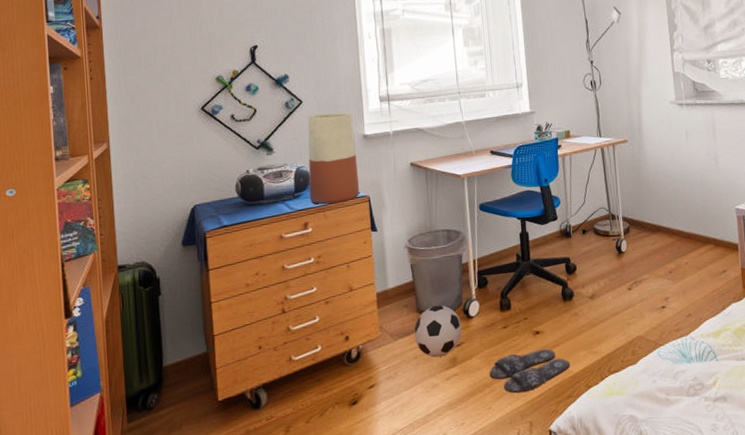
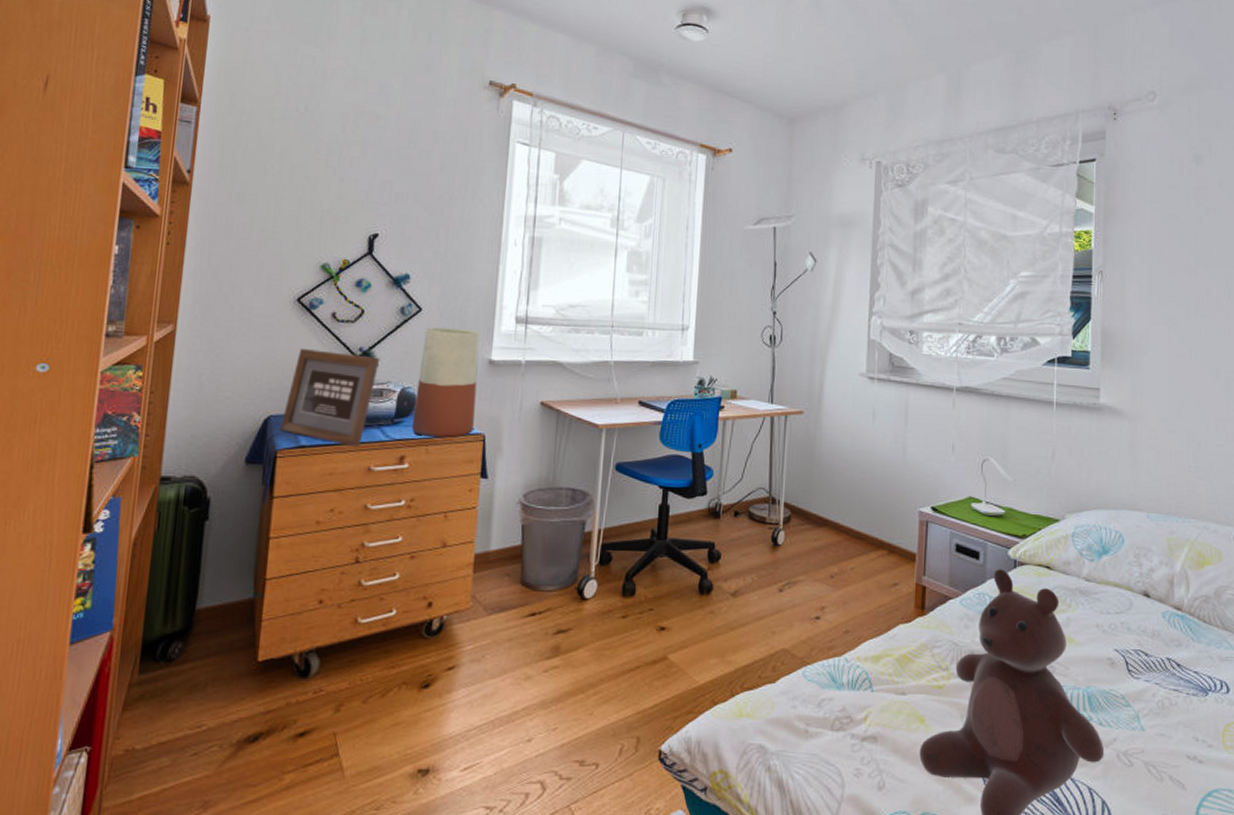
picture frame: none [204,146,276,221] -> present [279,348,380,448]
soccer ball: present [414,305,462,358] -> none [512,579,572,643]
slippers: present [489,348,570,393] -> none [596,650,696,700]

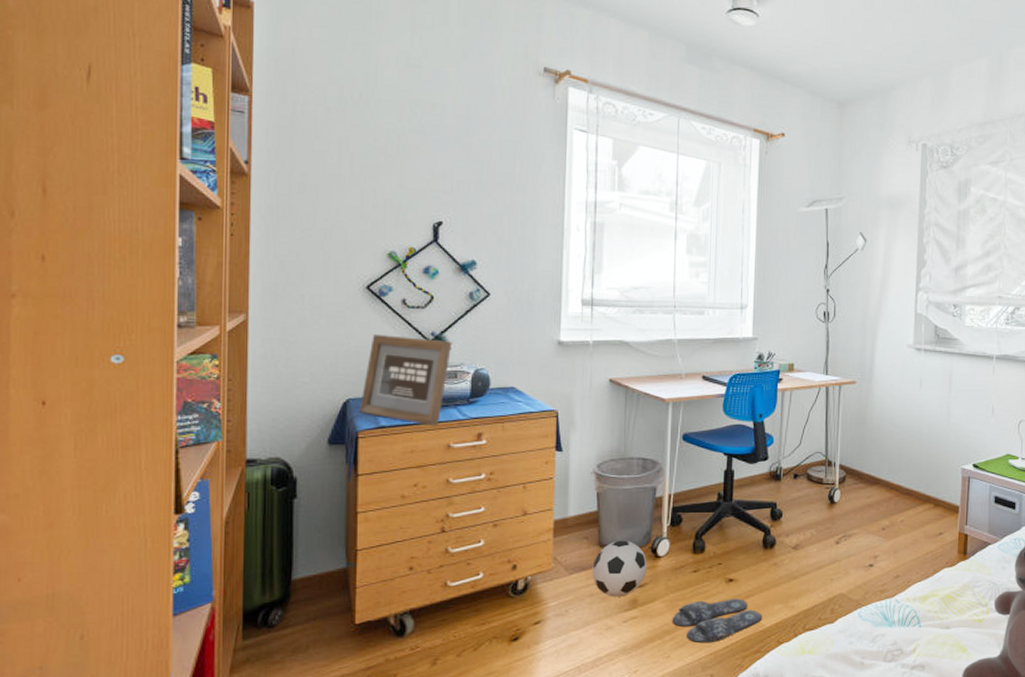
vase: present [411,327,480,439] -> none [486,310,548,416]
soccer ball: none [512,579,572,643] -> present [592,540,647,597]
slippers: none [596,650,696,700] -> present [672,598,762,643]

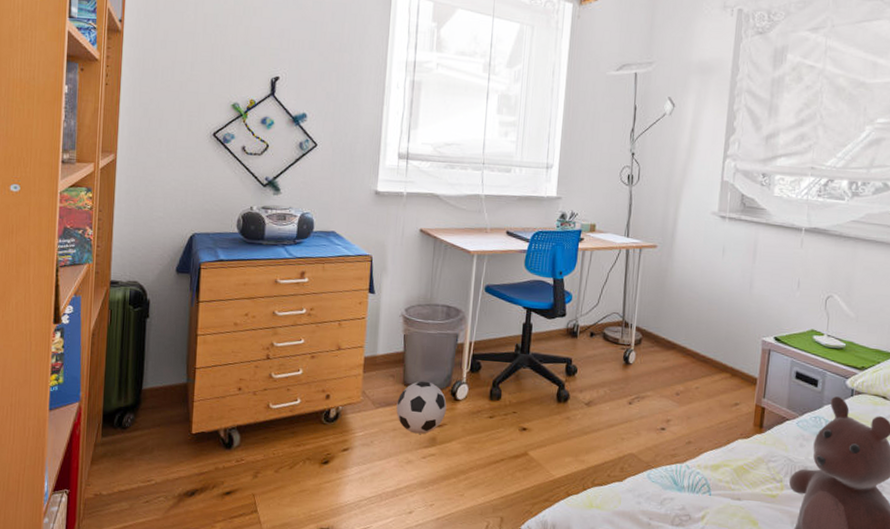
picture frame: present [358,333,453,427] -> none [202,176,283,263]
slippers: present [672,598,762,643] -> none [467,445,552,487]

